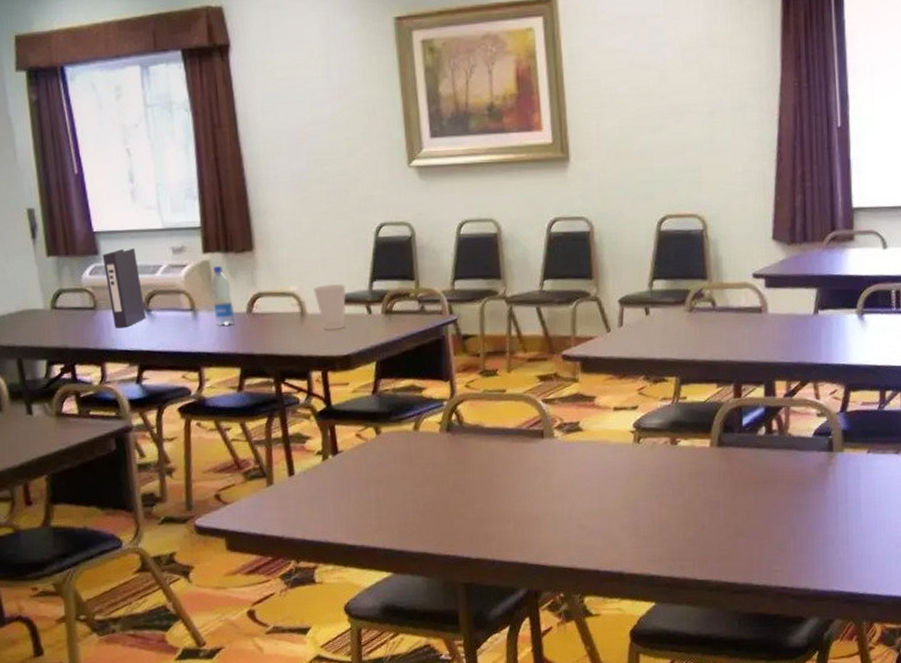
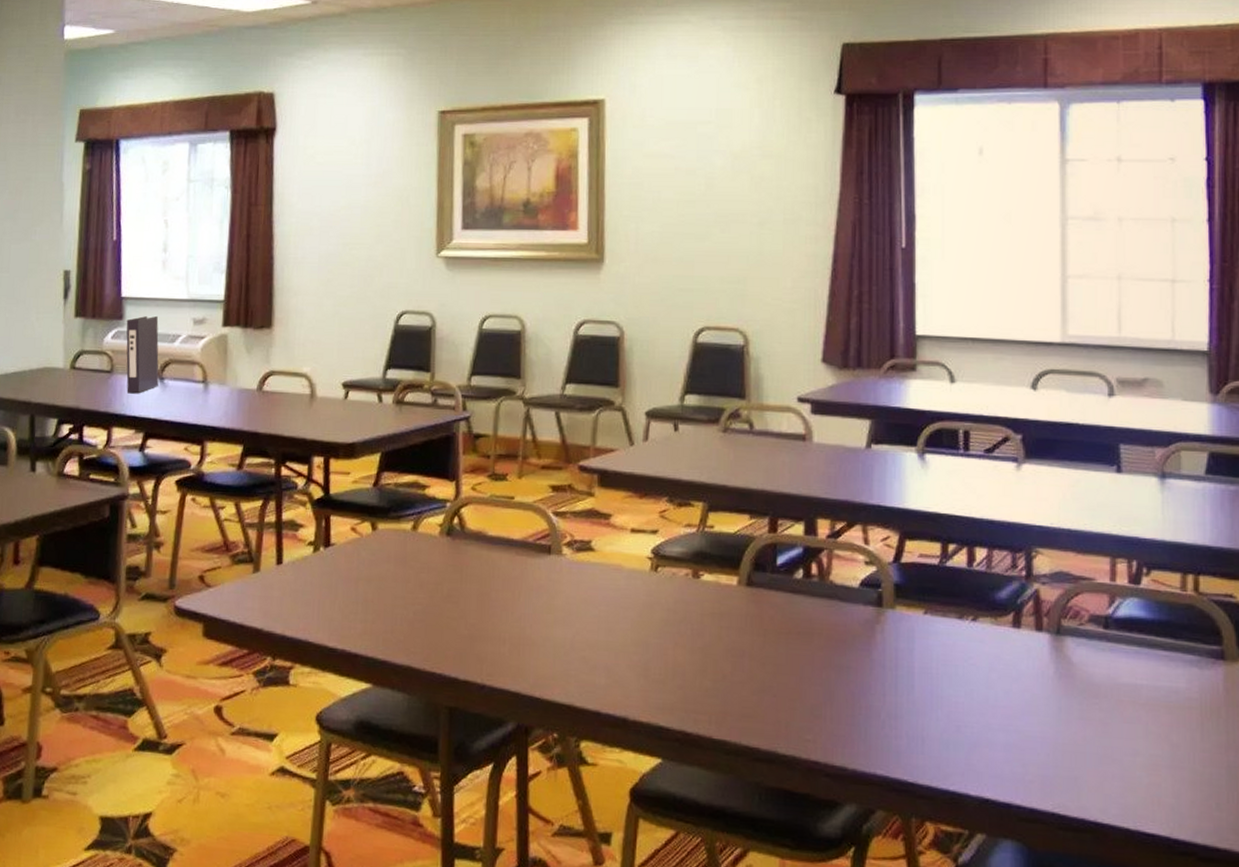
bottle: present [211,266,235,326] -> none [225,341,245,401]
cup: present [313,283,346,330] -> none [326,368,359,416]

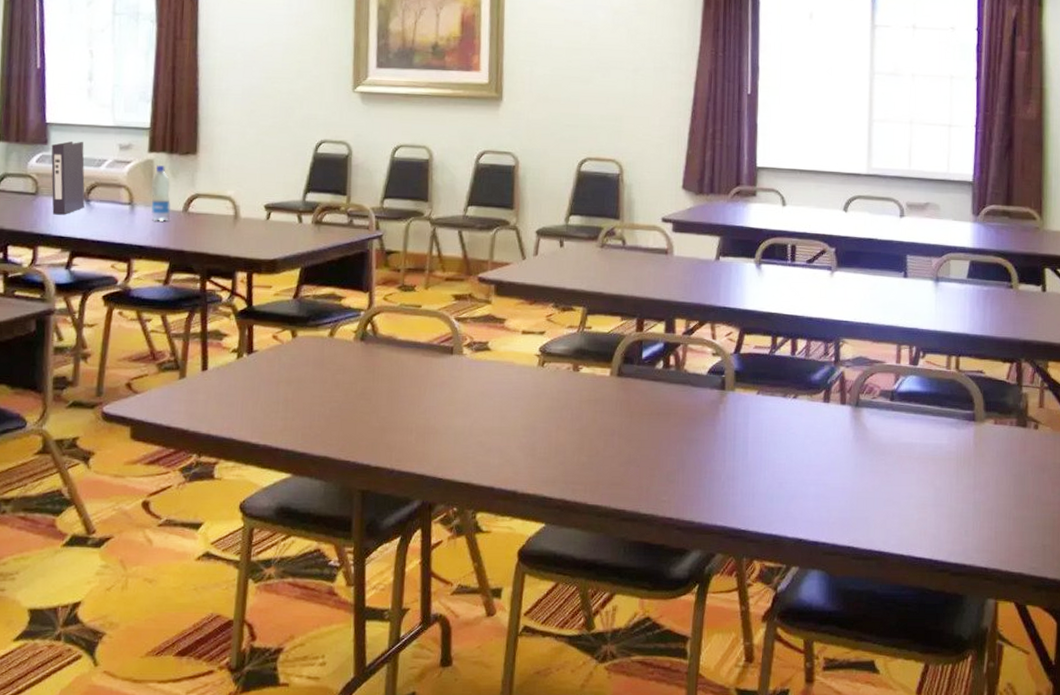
bottle: none [225,341,245,401] -> present [151,165,171,221]

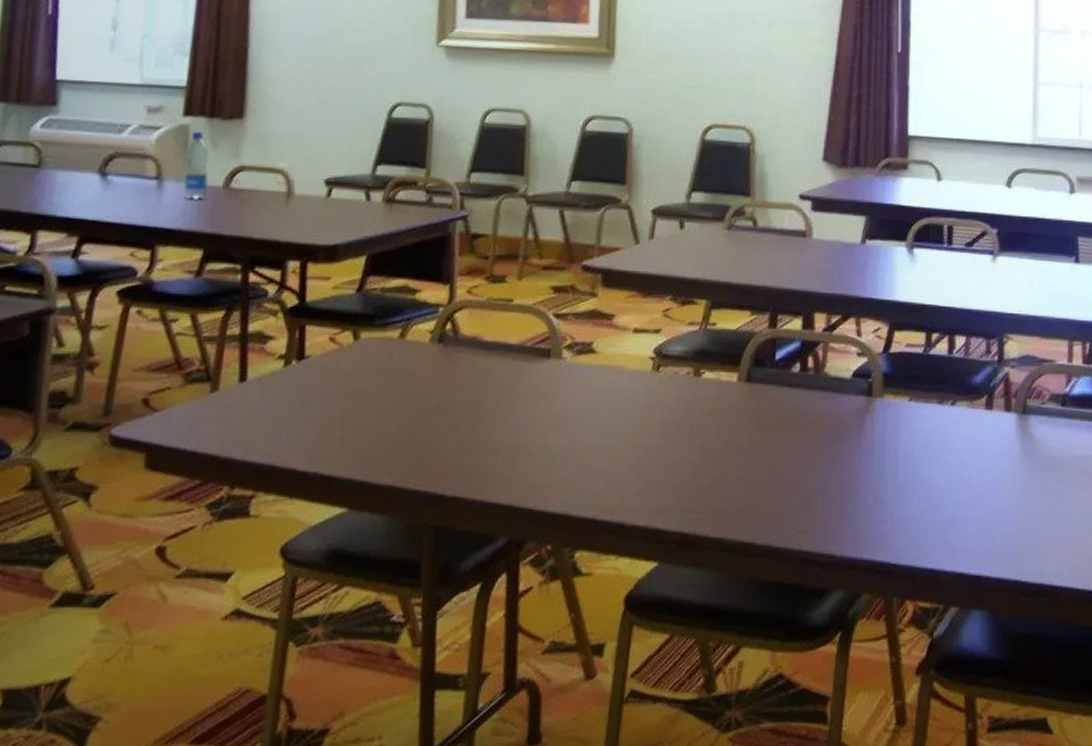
binder: present [51,141,85,215] -> none [58,102,103,192]

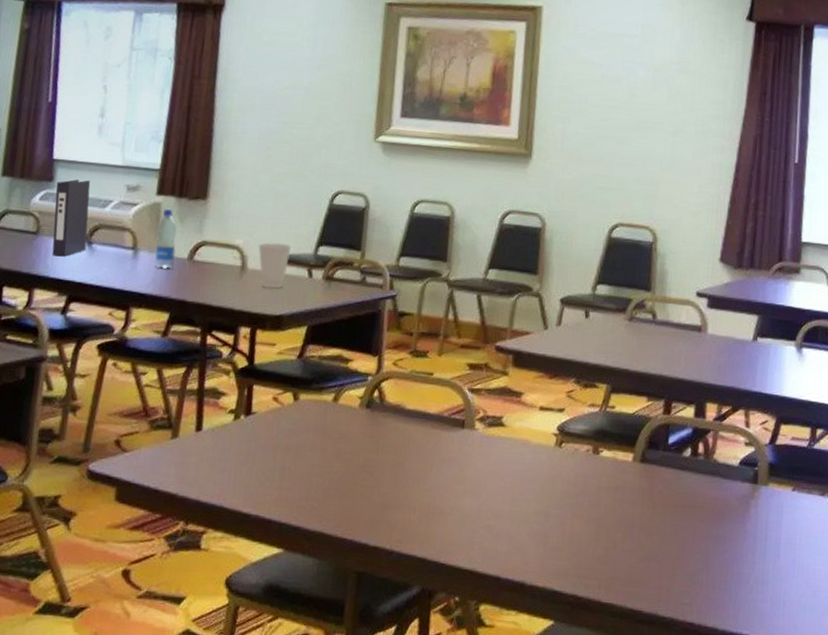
binder: none [58,102,103,192] -> present [52,179,91,257]
cup: none [306,163,345,216] -> present [258,242,292,289]

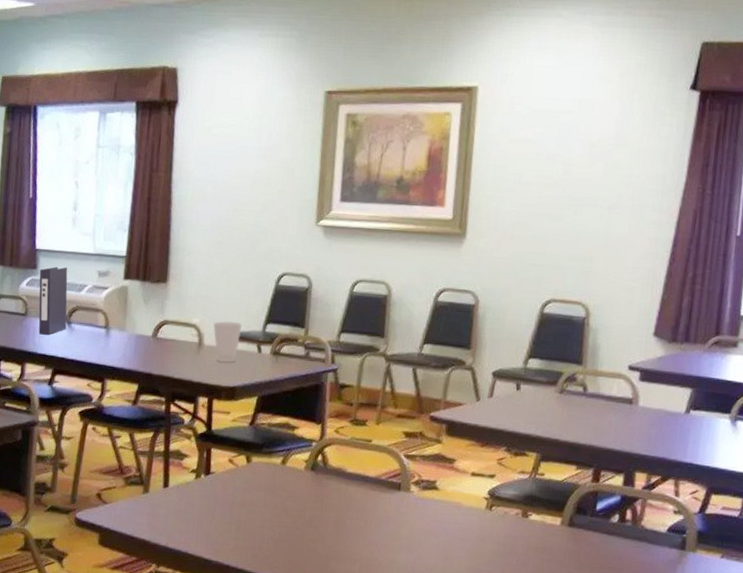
bottle: present [155,209,177,269] -> none [124,292,142,345]

